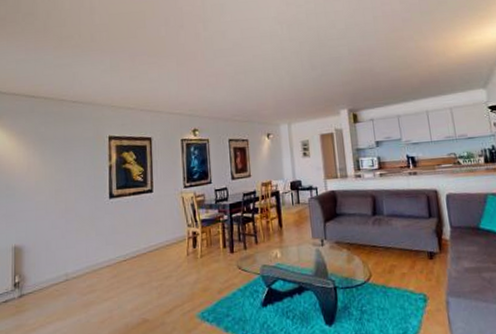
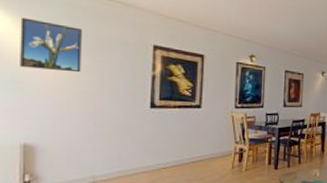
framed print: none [12,131,54,176] -> present [20,17,82,73]

